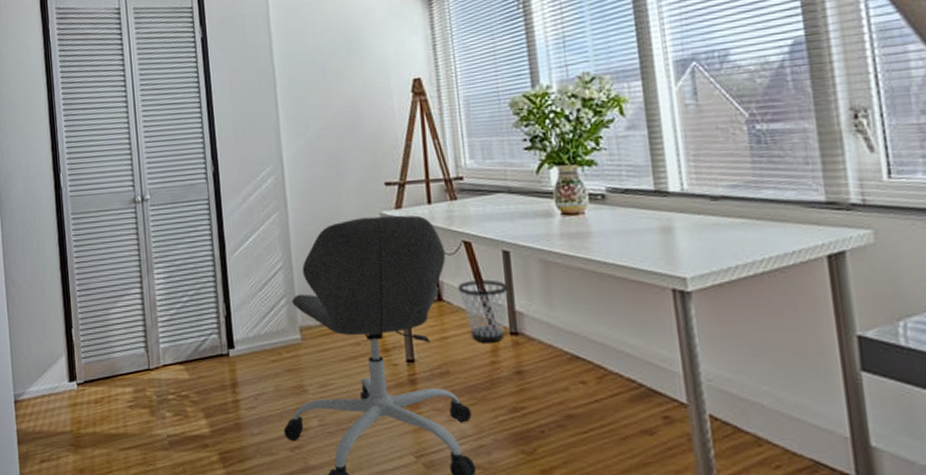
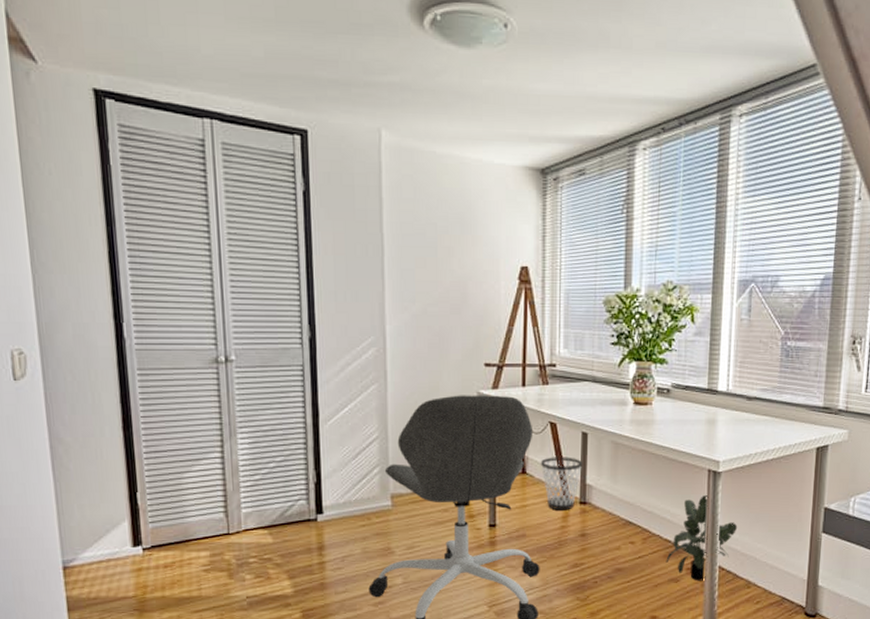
potted plant: none [632,320,728,434] -> present [666,494,738,581]

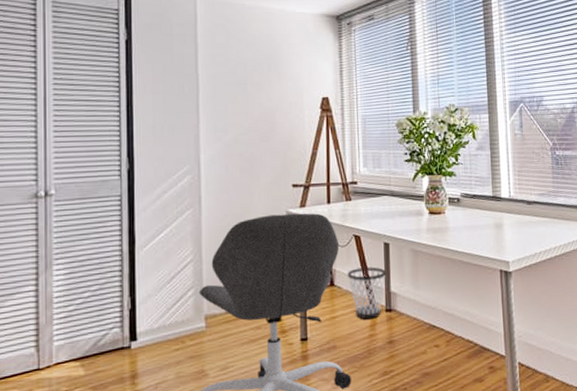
potted plant: present [666,494,738,581] -> none [469,294,532,379]

